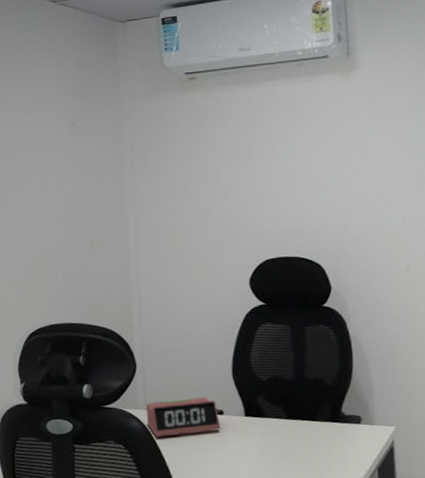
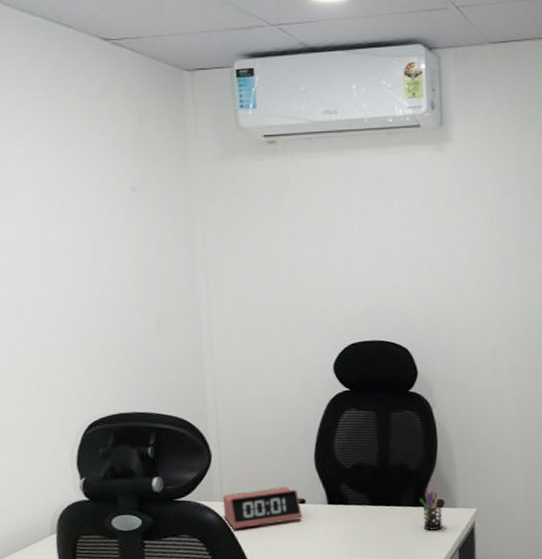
pen holder: none [336,405,360,447] -> present [420,489,443,531]

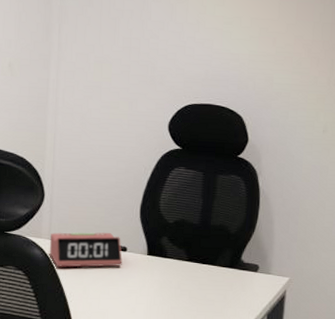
pen holder: present [420,489,443,531] -> none [235,253,256,293]

